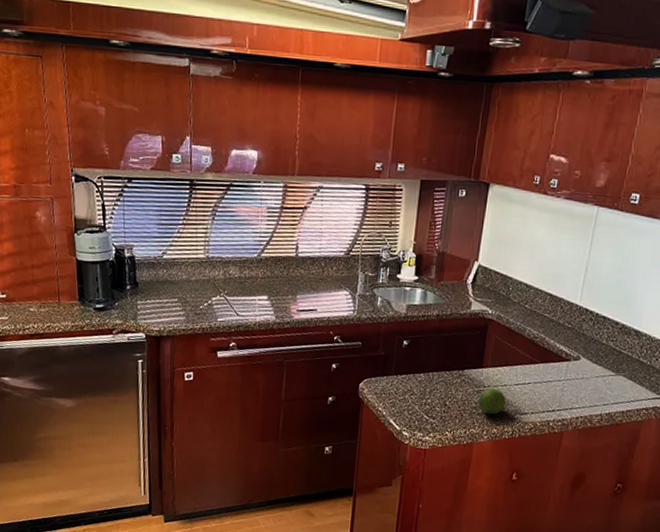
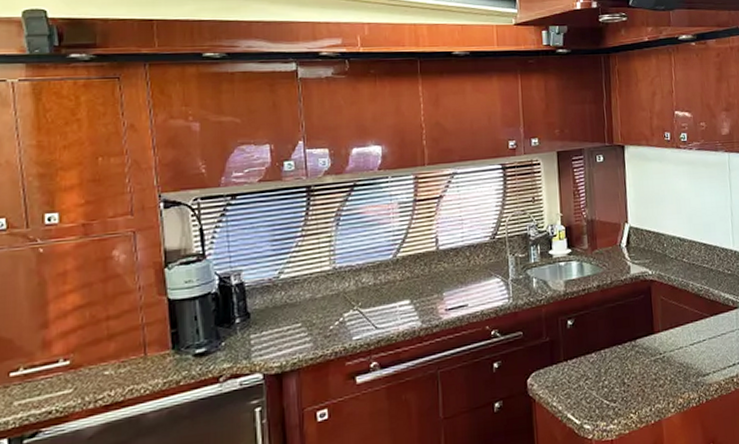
fruit: present [477,388,506,415] -> none [656,353,686,384]

